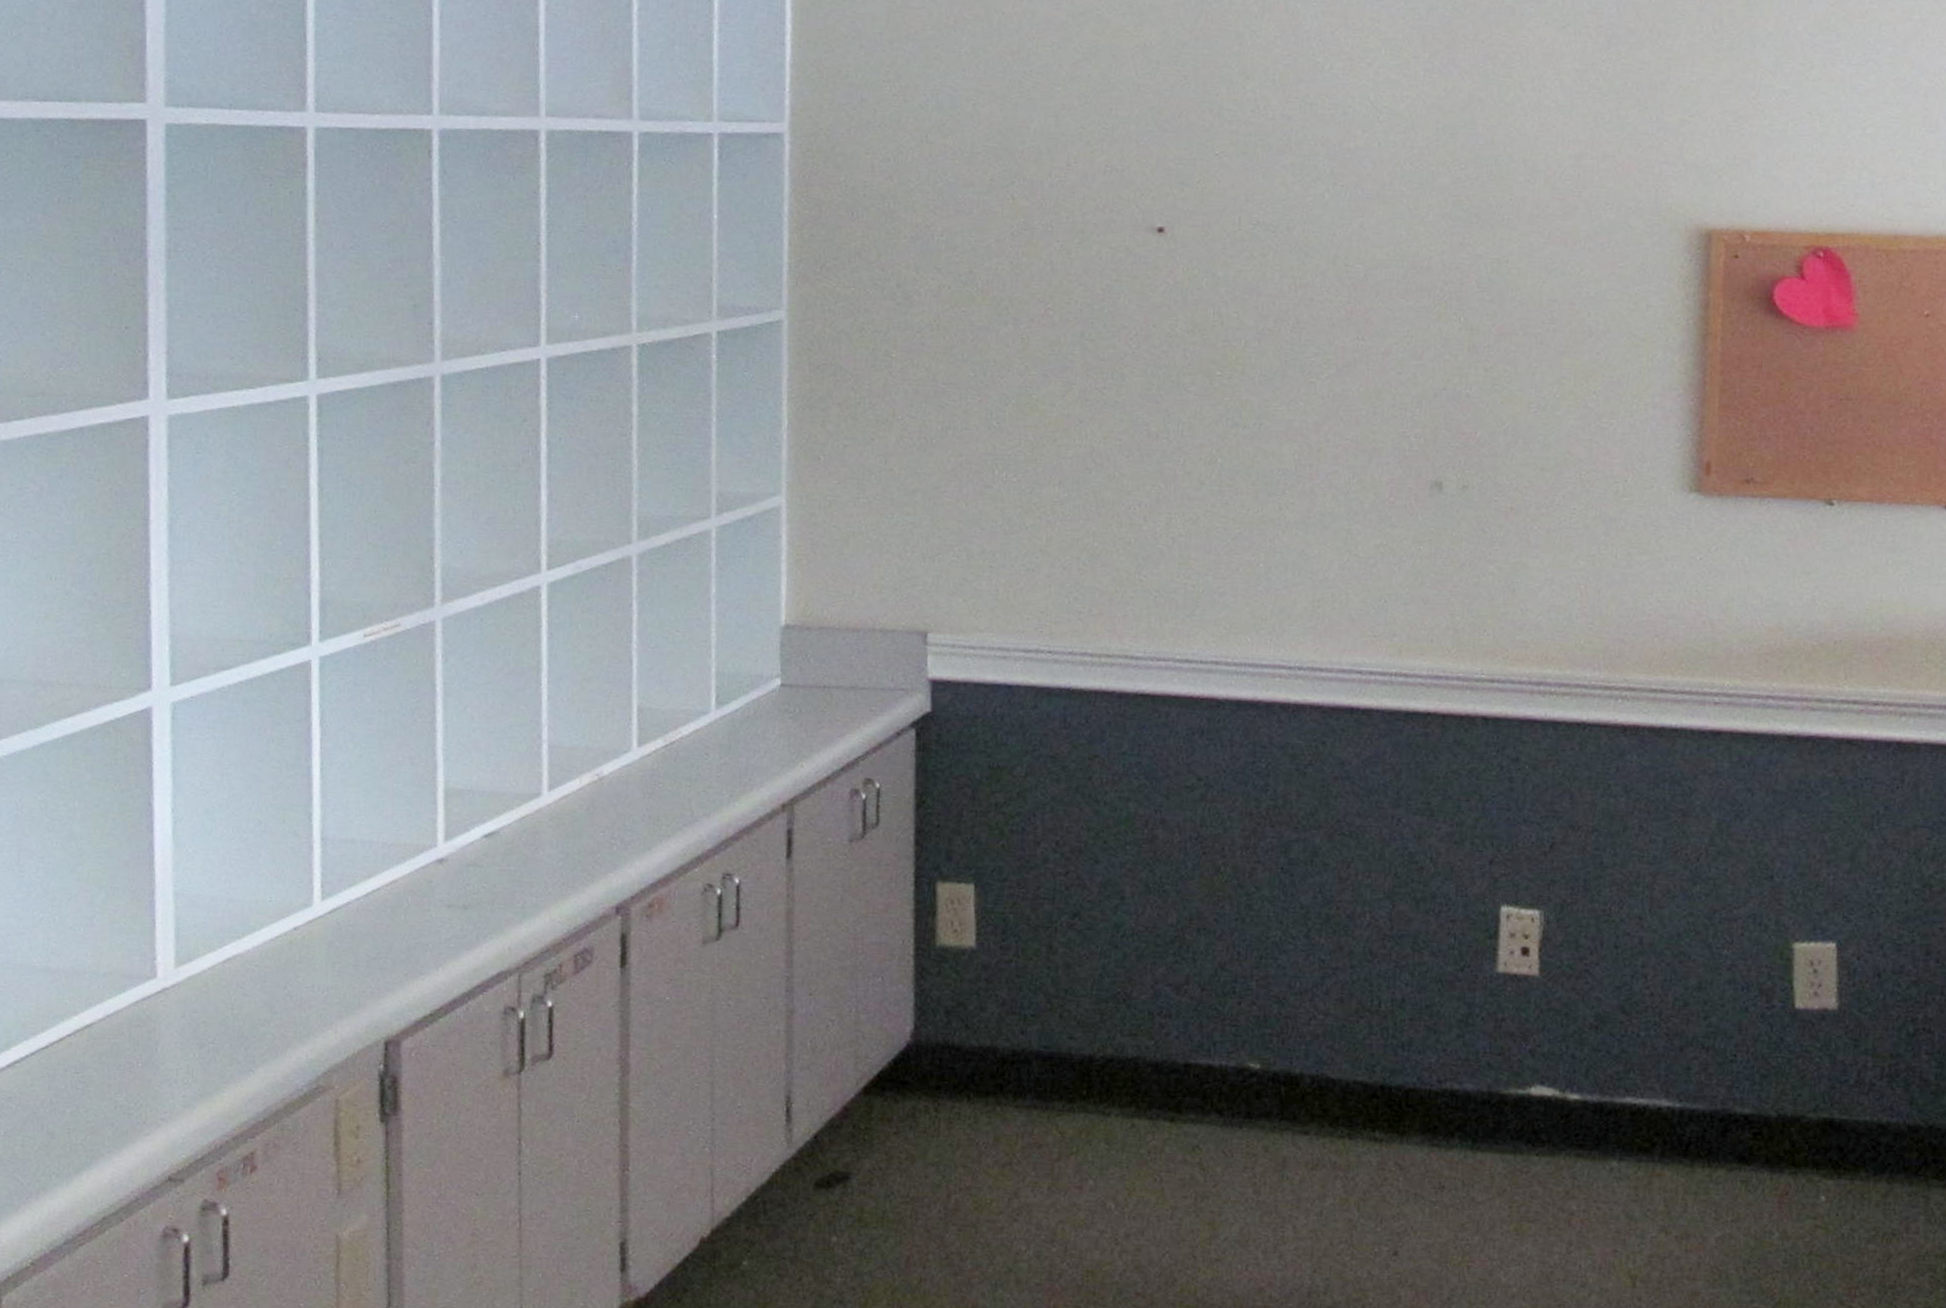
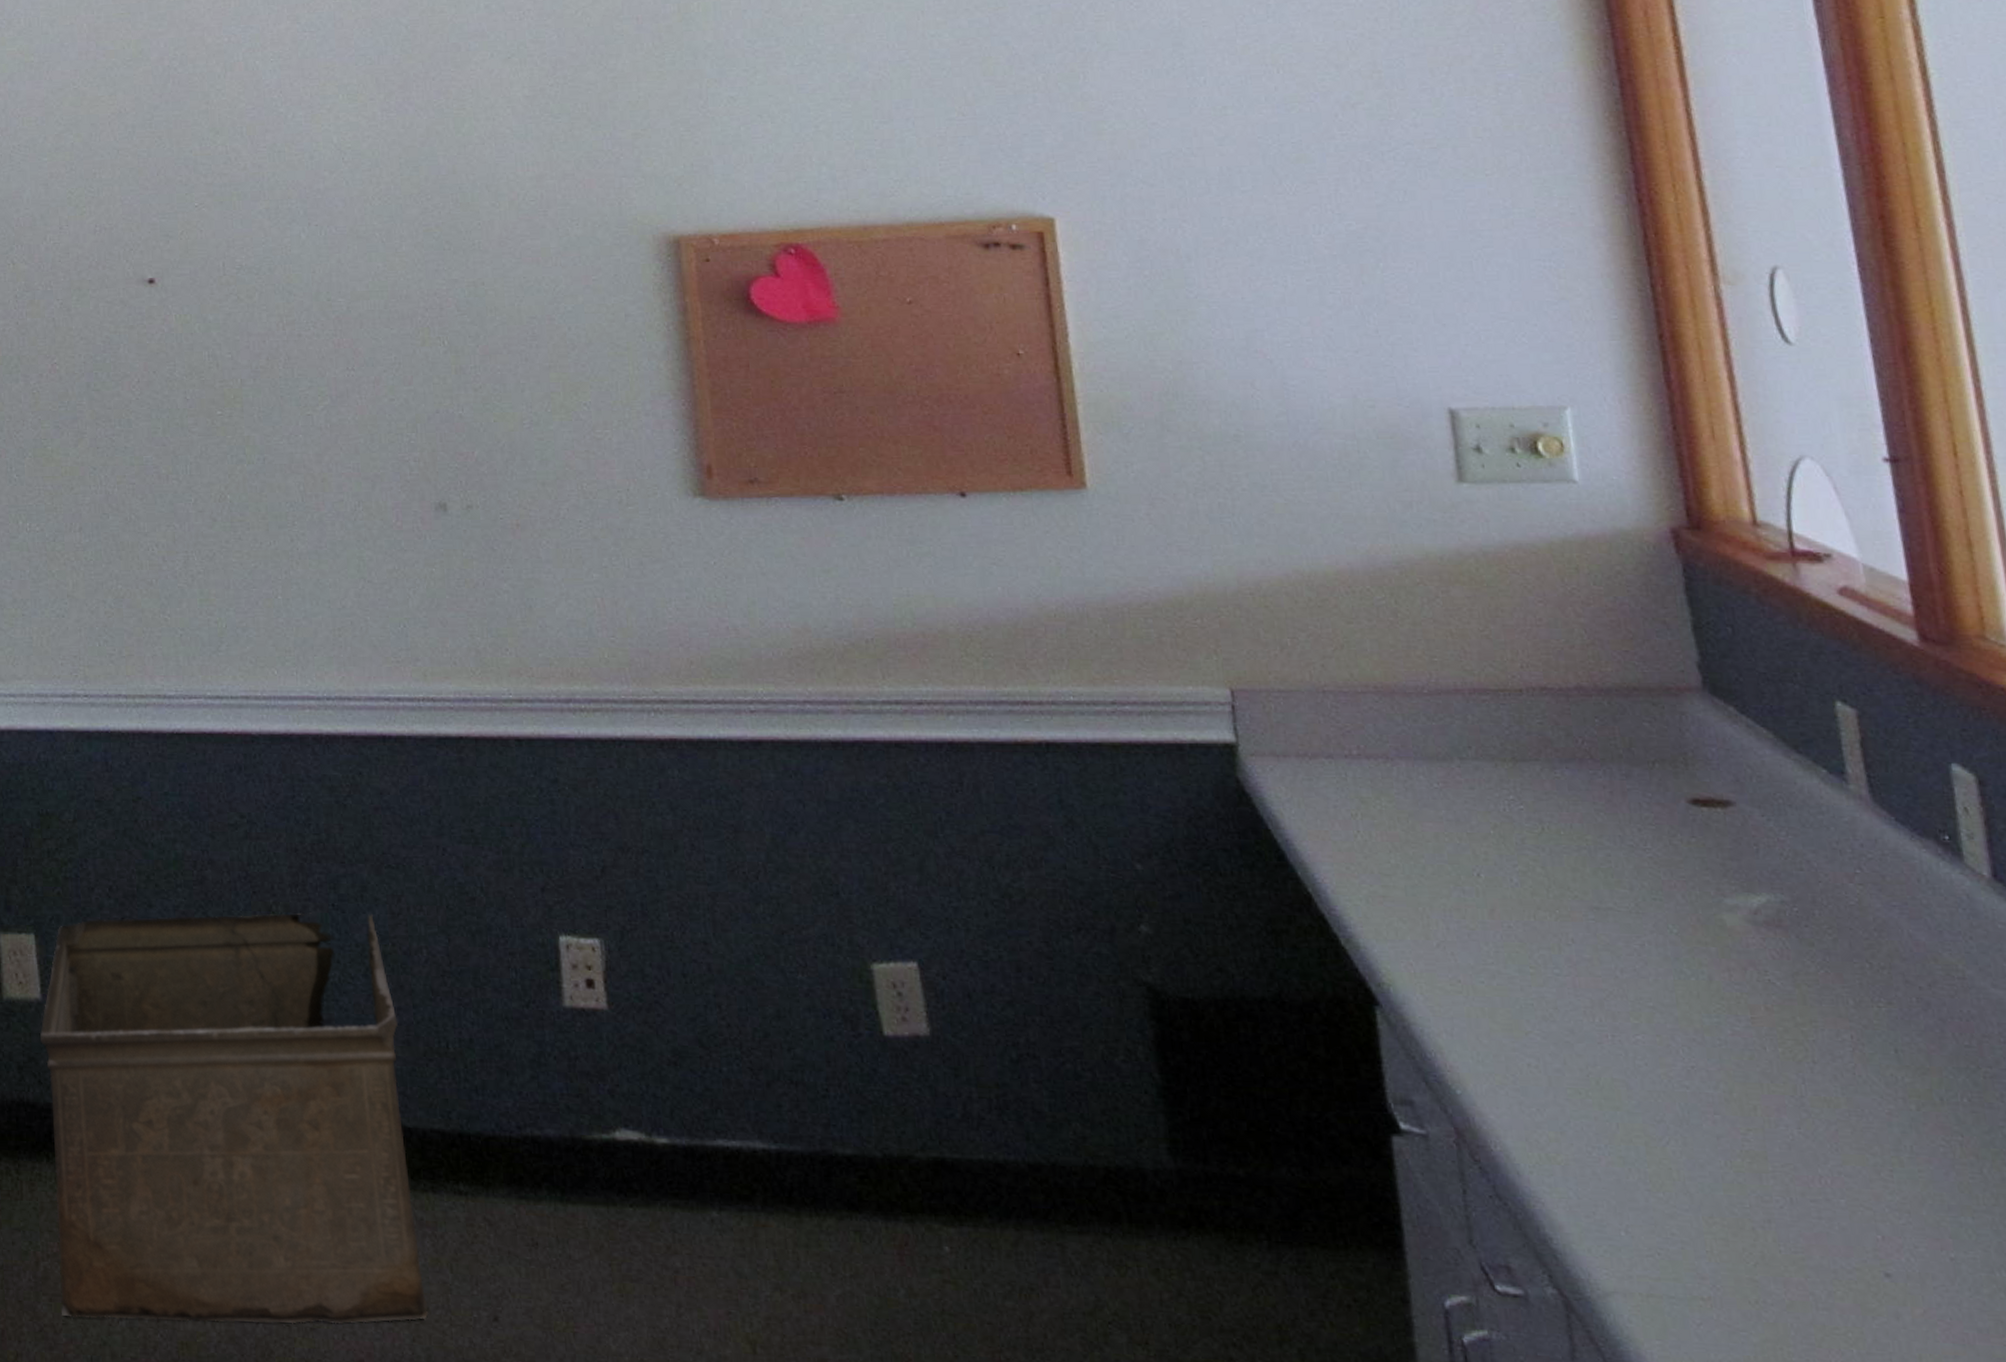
storage bin: none [970,873,1335,1256] -> present [39,912,428,1324]

